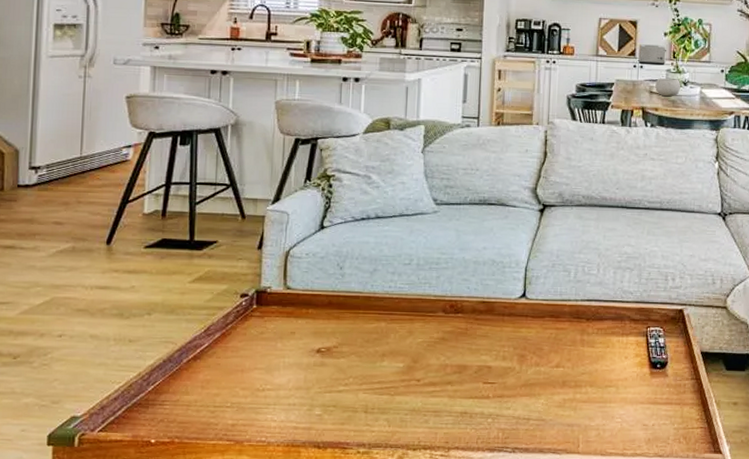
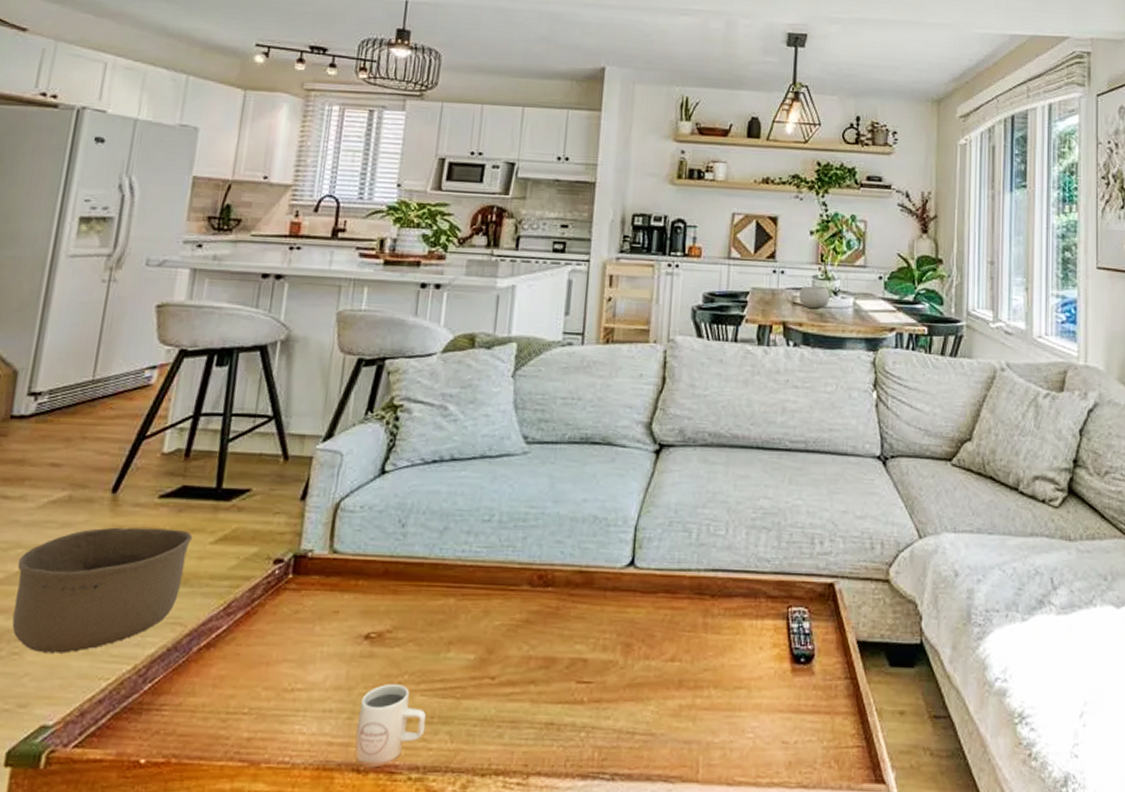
basket: none [38,270,175,364] -> present [12,527,193,653]
mug: none [315,384,369,445] -> present [355,683,427,768]
toaster: present [638,44,667,65] -> none [779,244,814,270]

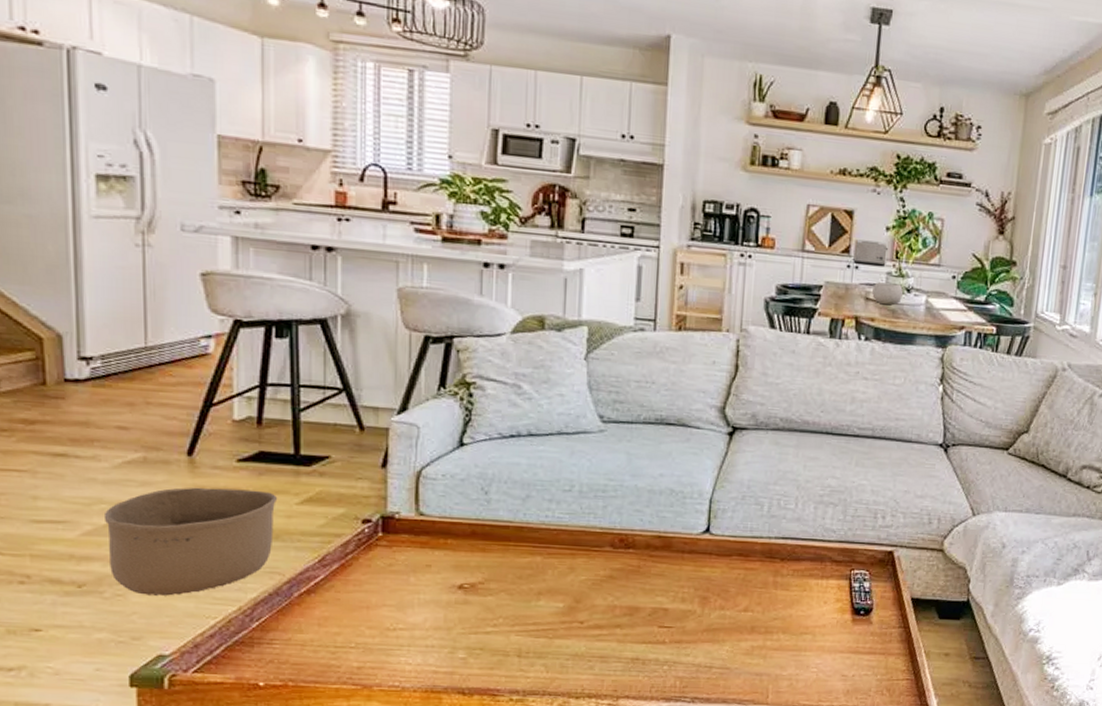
mug: present [355,683,427,768] -> none [458,625,523,692]
toaster: none [779,244,814,270] -> present [853,239,889,266]

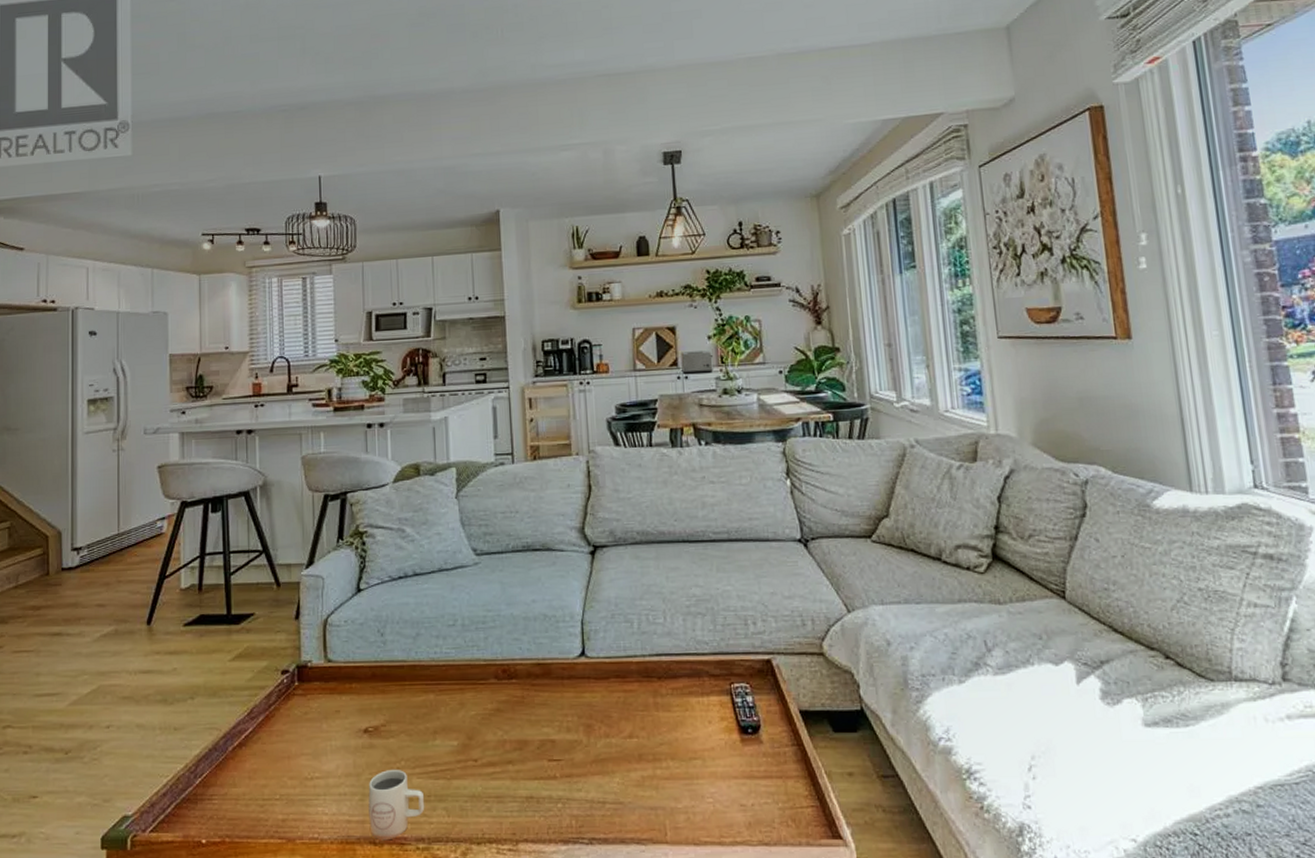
basket: present [103,487,278,596] -> none [85,651,215,758]
mug: none [458,625,523,692] -> present [368,769,425,841]
bowl: present [872,282,903,306] -> none [704,387,734,409]

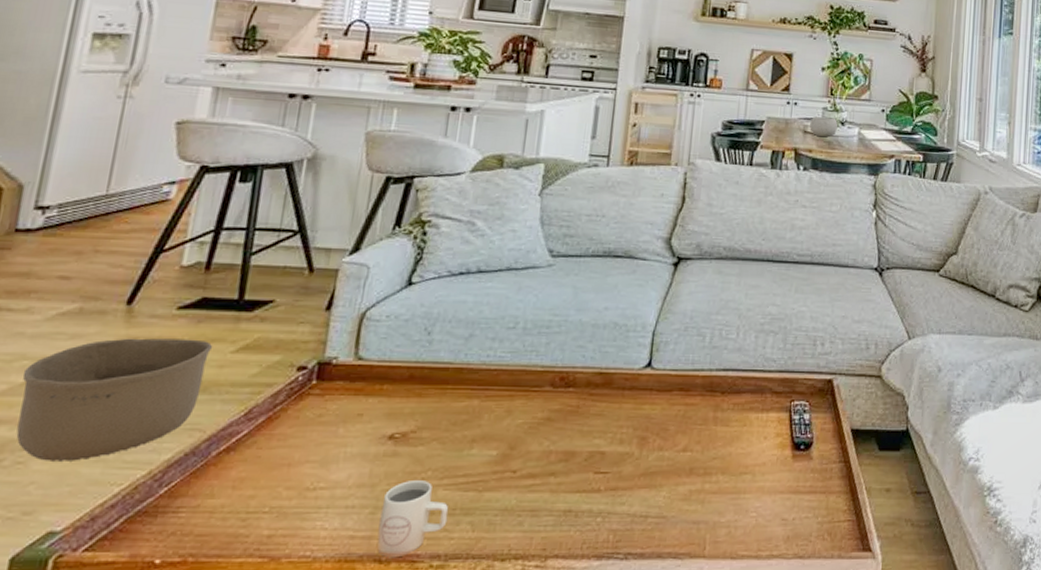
basket: none [85,651,215,758] -> present [16,338,213,461]
toaster: present [681,350,714,374] -> none [792,79,824,102]
bowl: none [704,387,734,409] -> present [810,116,838,138]

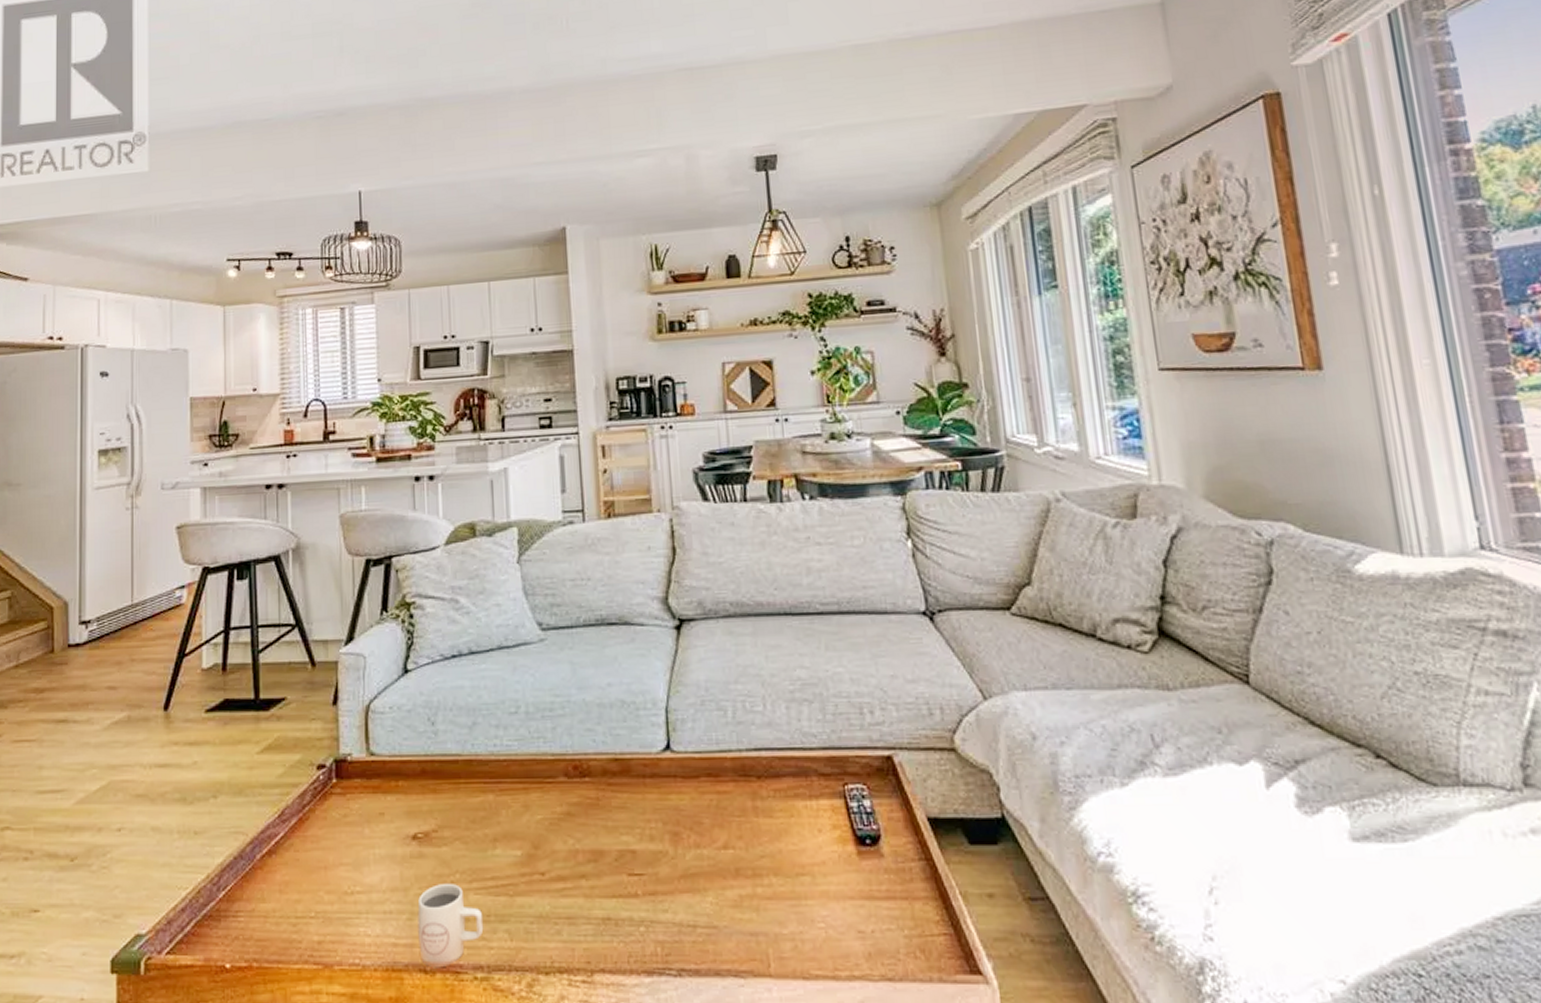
basket: present [16,338,213,461] -> none [94,741,241,866]
bowl: present [810,116,838,138] -> none [808,431,843,457]

